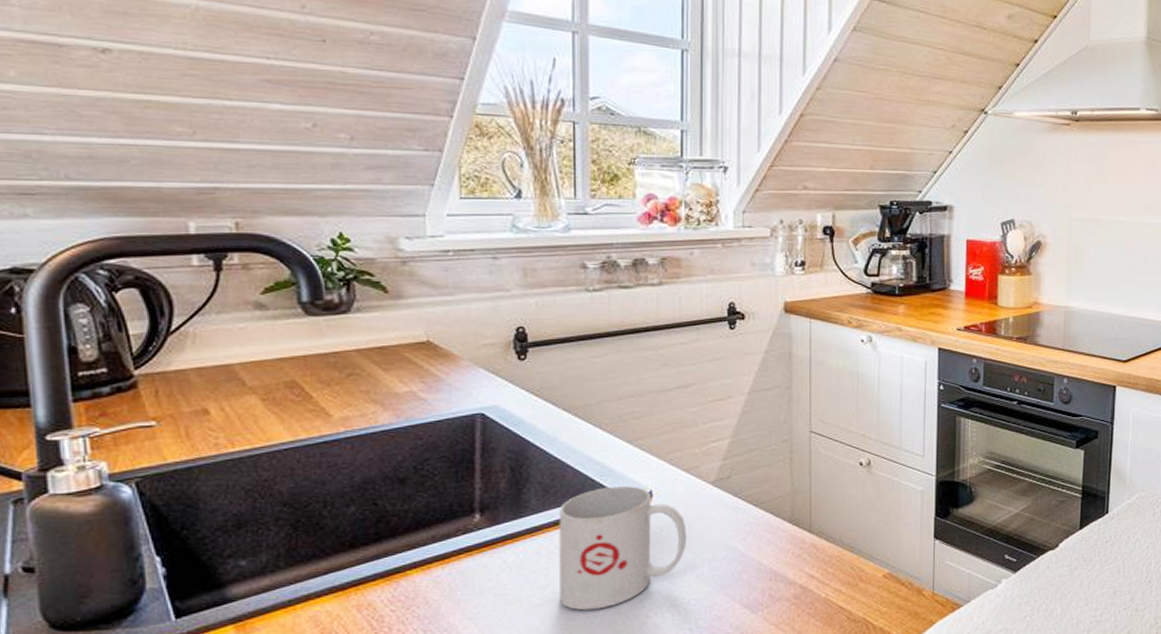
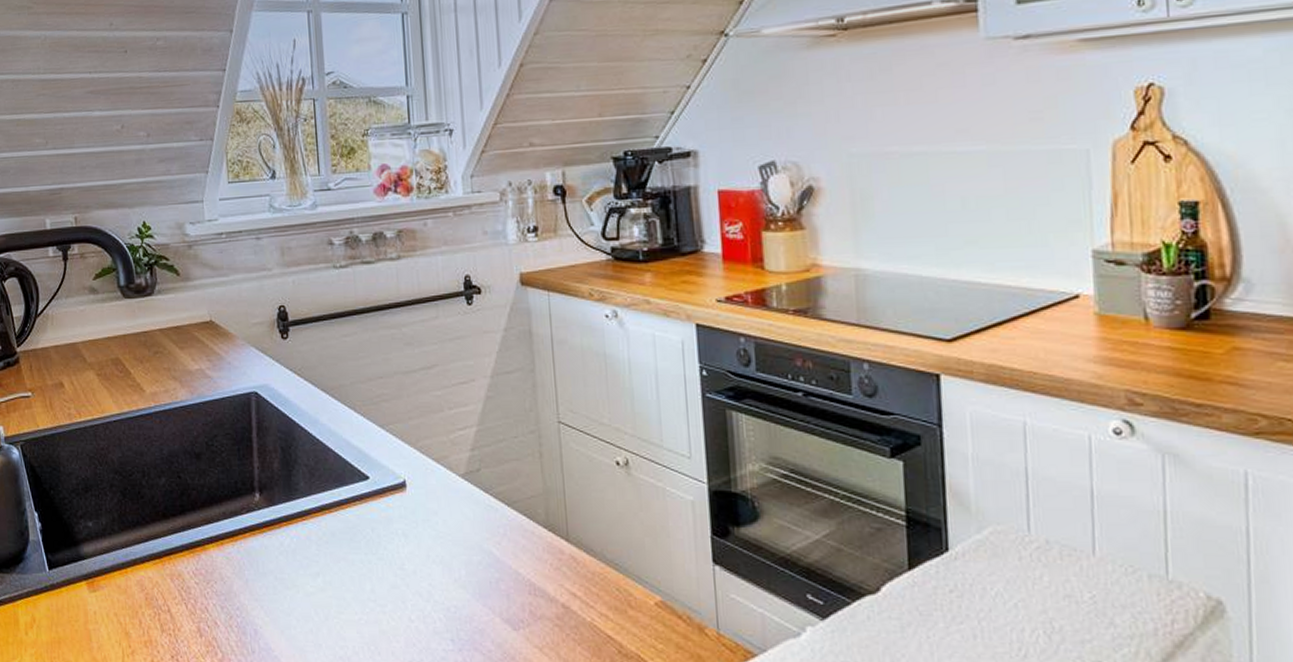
mug: present [558,486,687,611] -> none [324,474,443,605]

